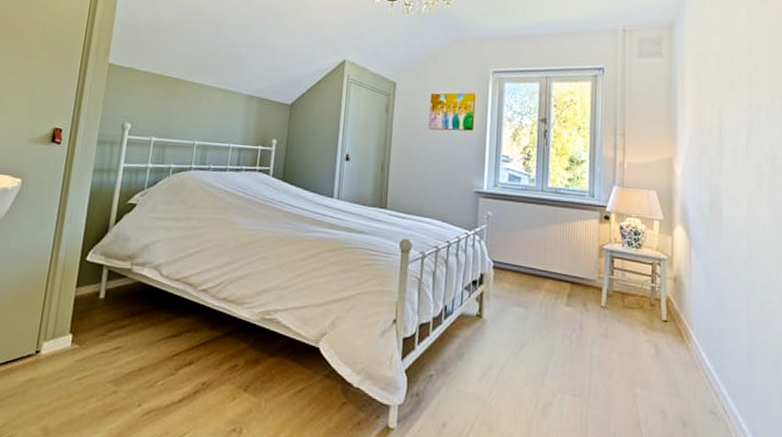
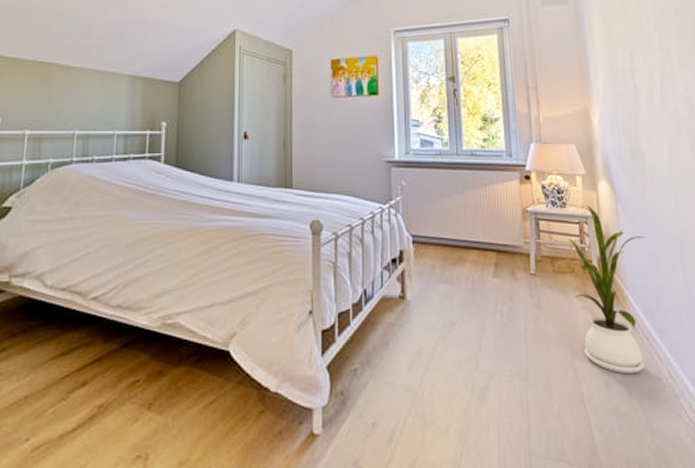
house plant: none [640,248,715,406] -> present [568,205,646,374]

